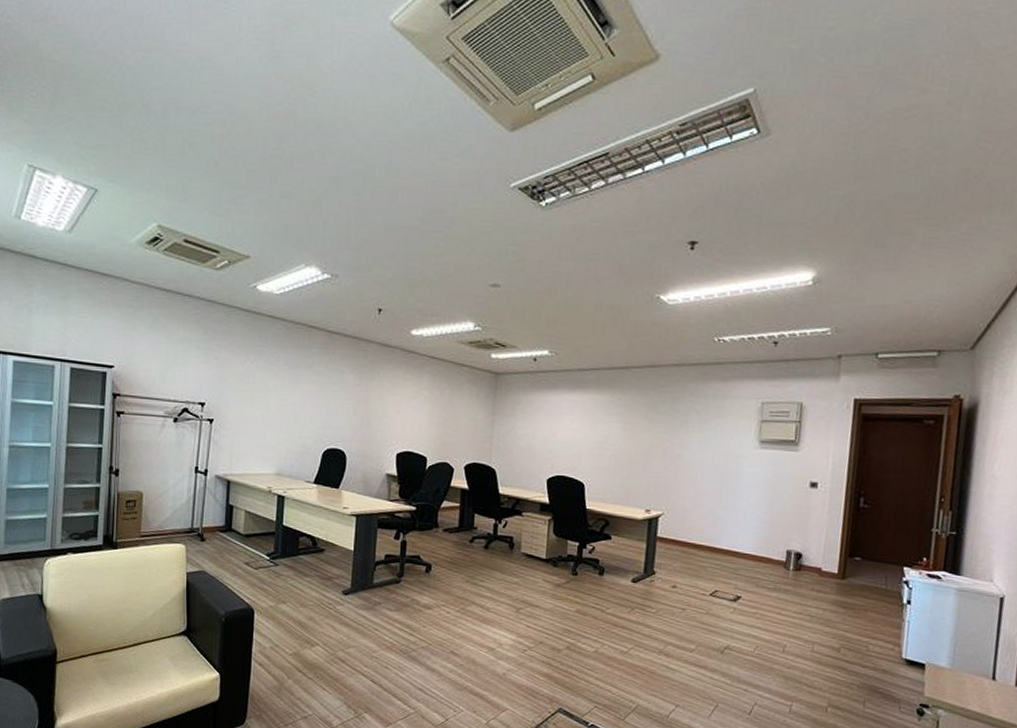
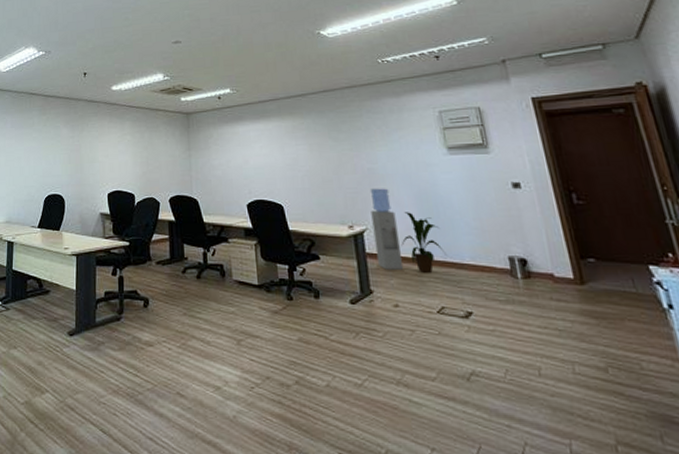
water cooler: none [665,475,694,555] -> present [370,188,404,270]
house plant: none [692,501,732,560] -> present [401,212,446,273]

